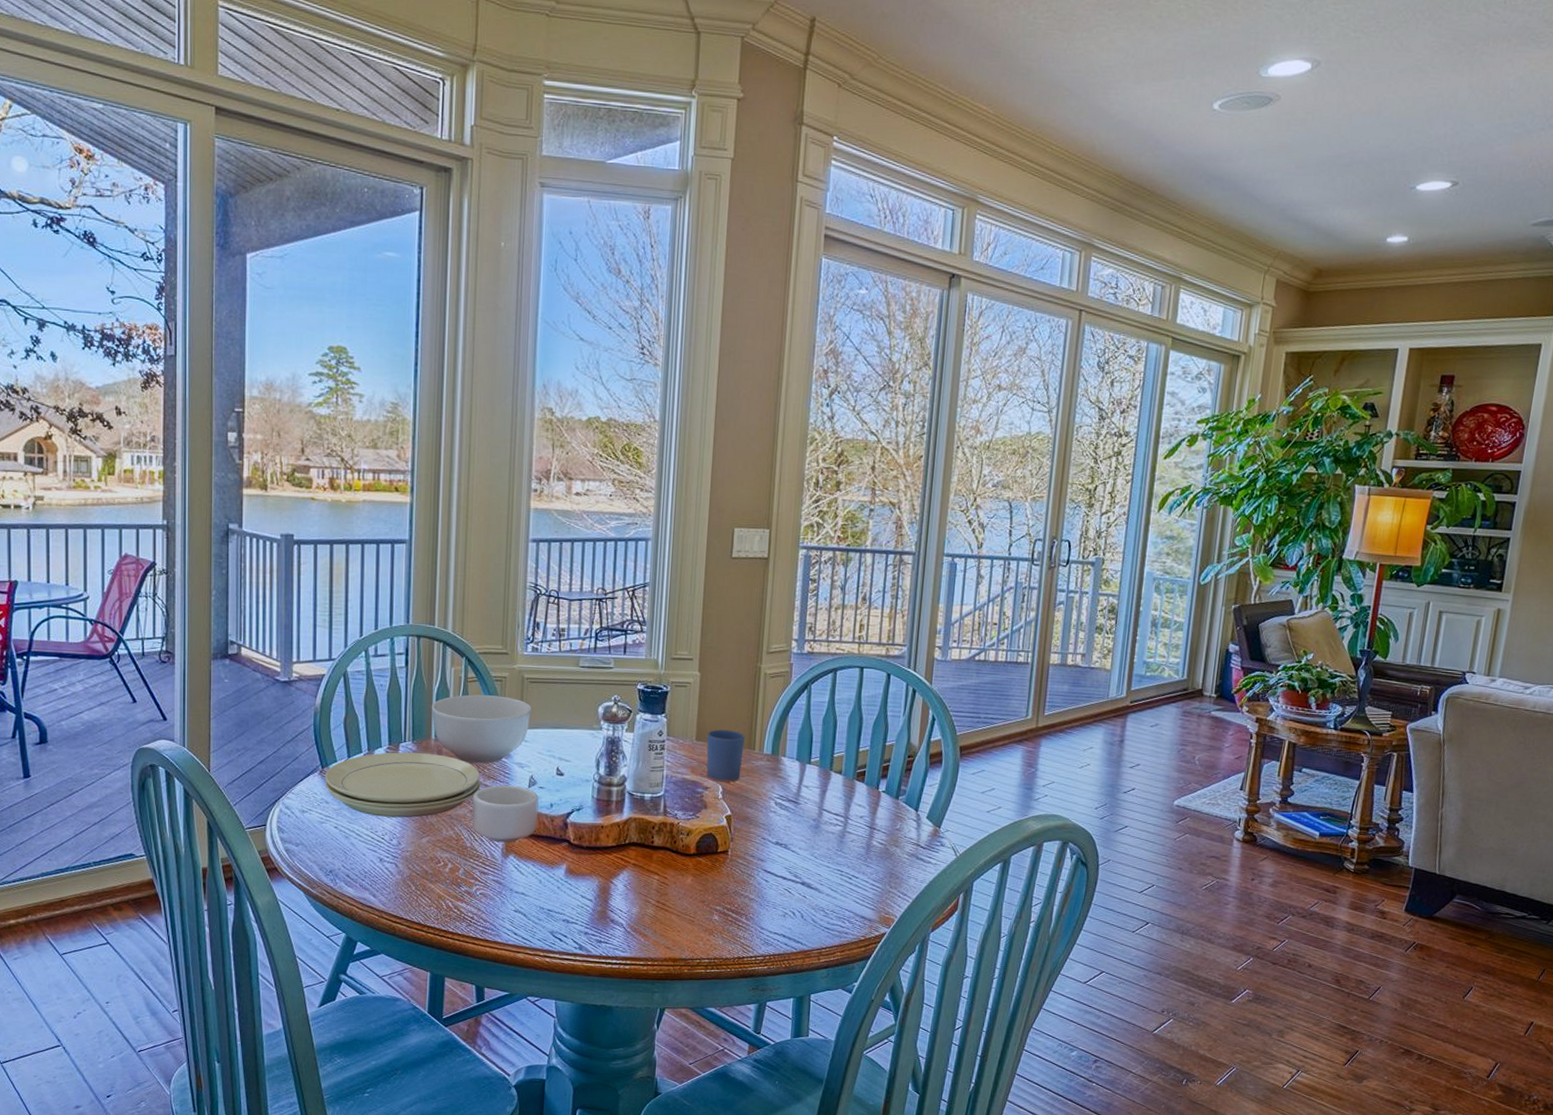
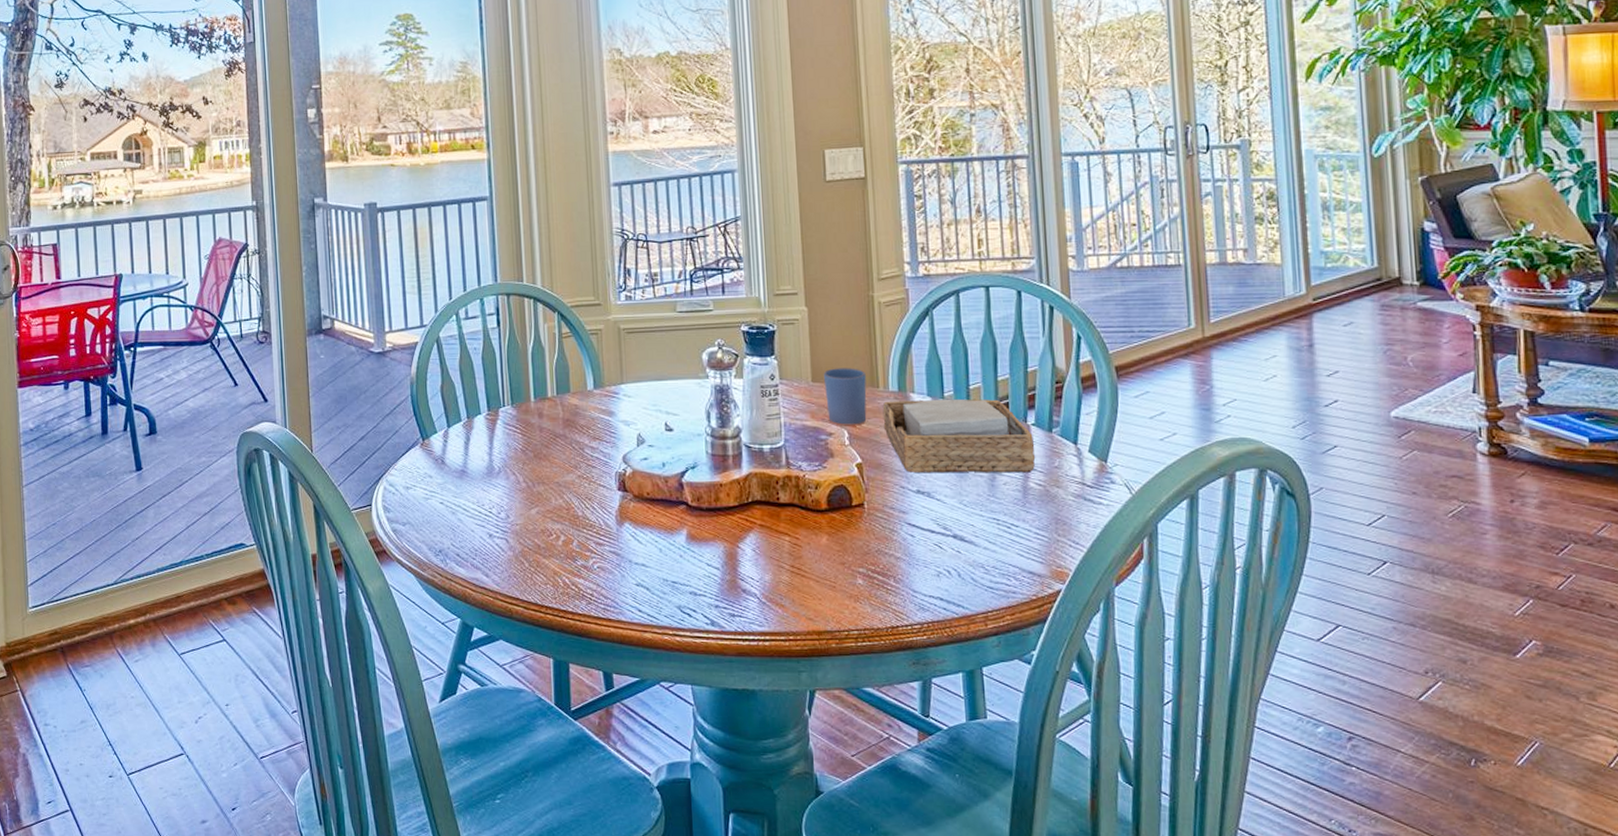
plate: present [325,752,480,818] -> none [426,416,586,489]
bowl: present [431,694,533,764] -> none [527,350,633,424]
mug: present [472,785,539,843] -> none [579,445,651,509]
napkin holder: none [754,762,882,833] -> present [882,399,1036,473]

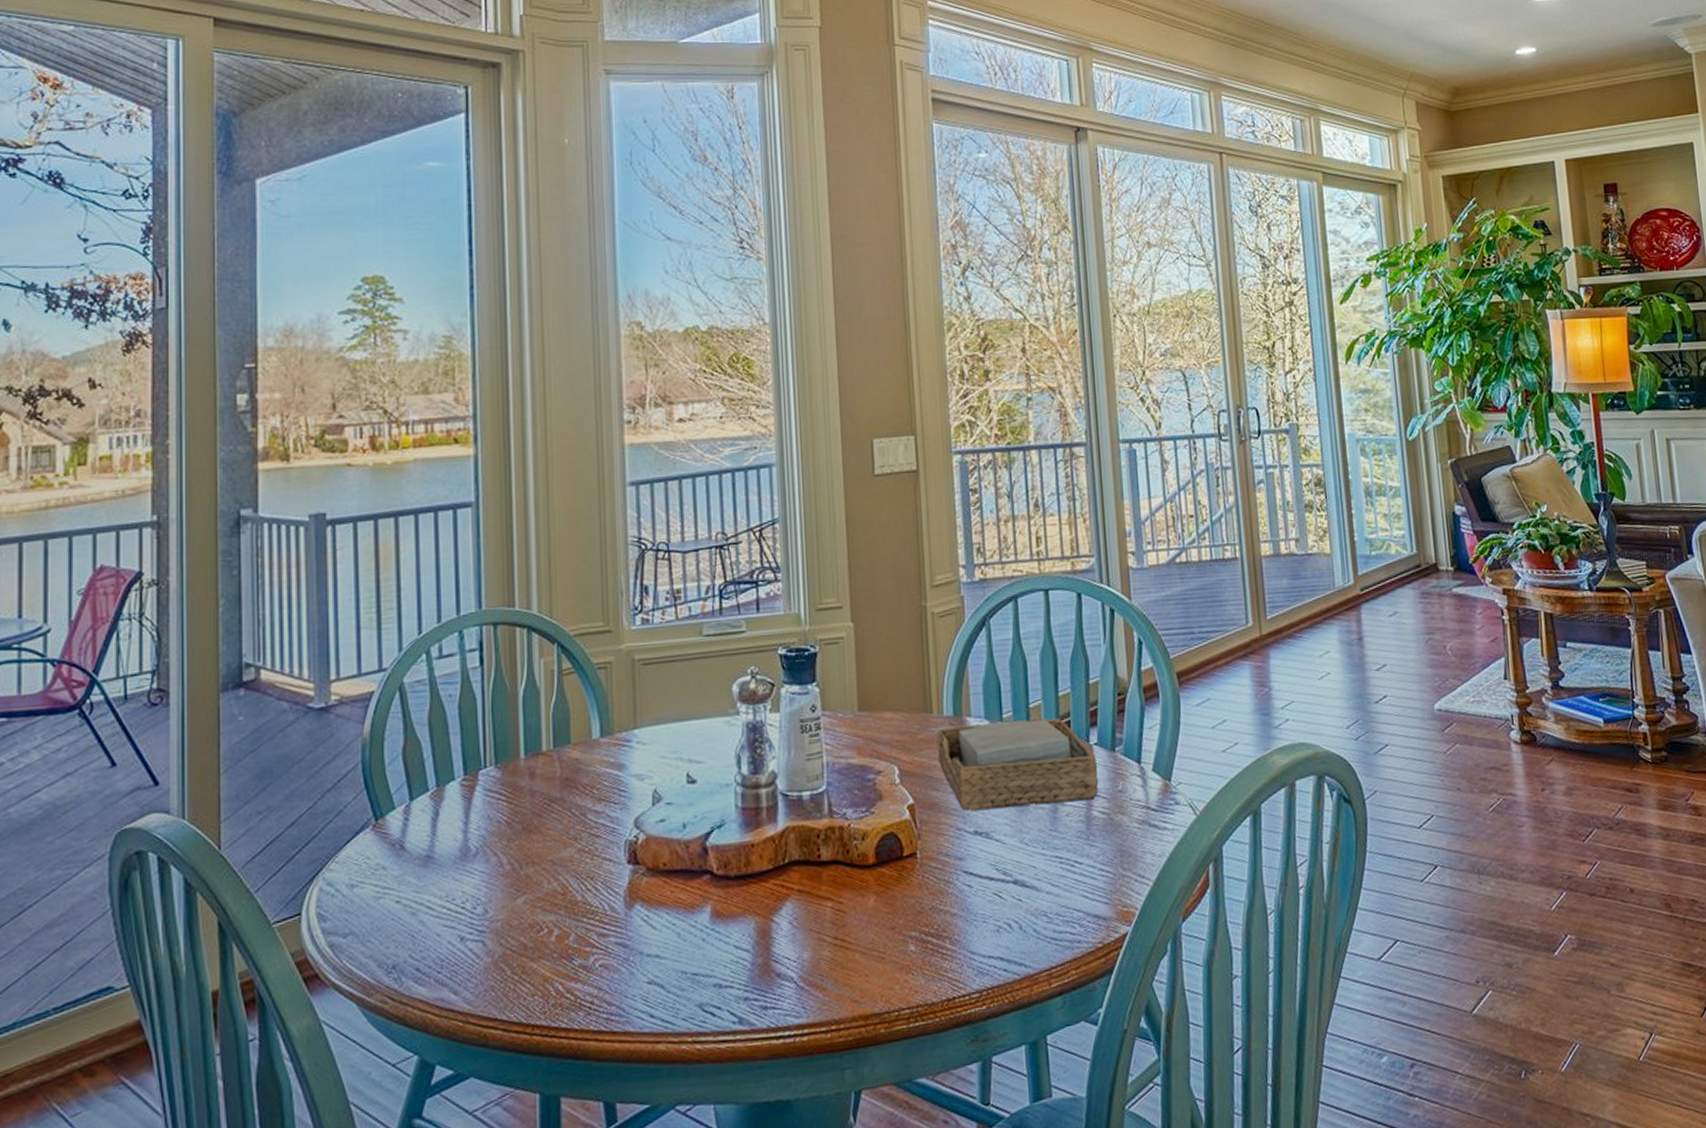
mug: present [823,368,867,426] -> none [871,691,919,762]

